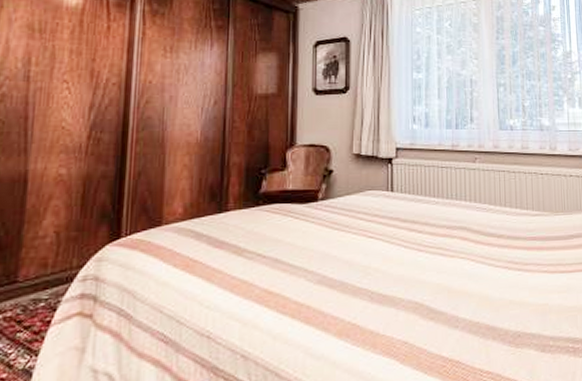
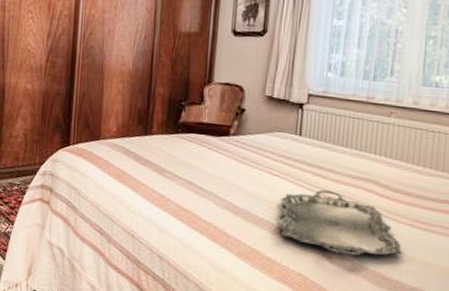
serving tray: none [377,244,502,312] -> present [277,189,402,256]

